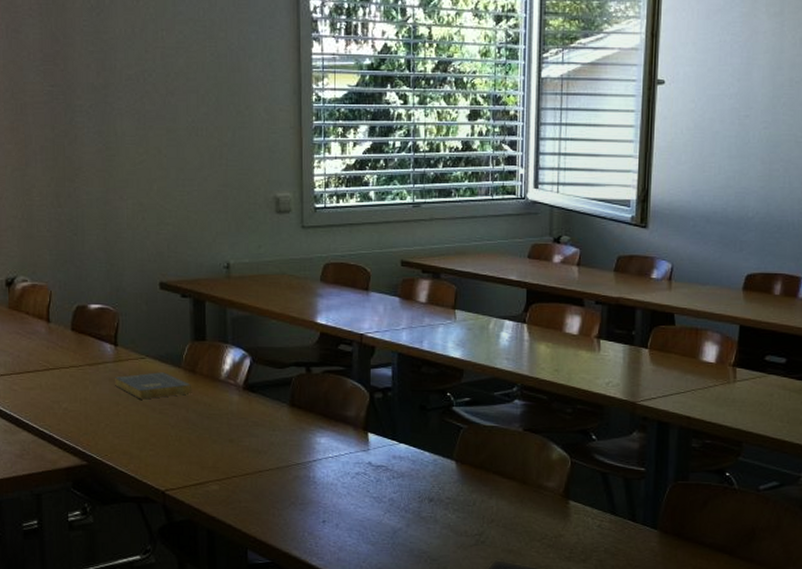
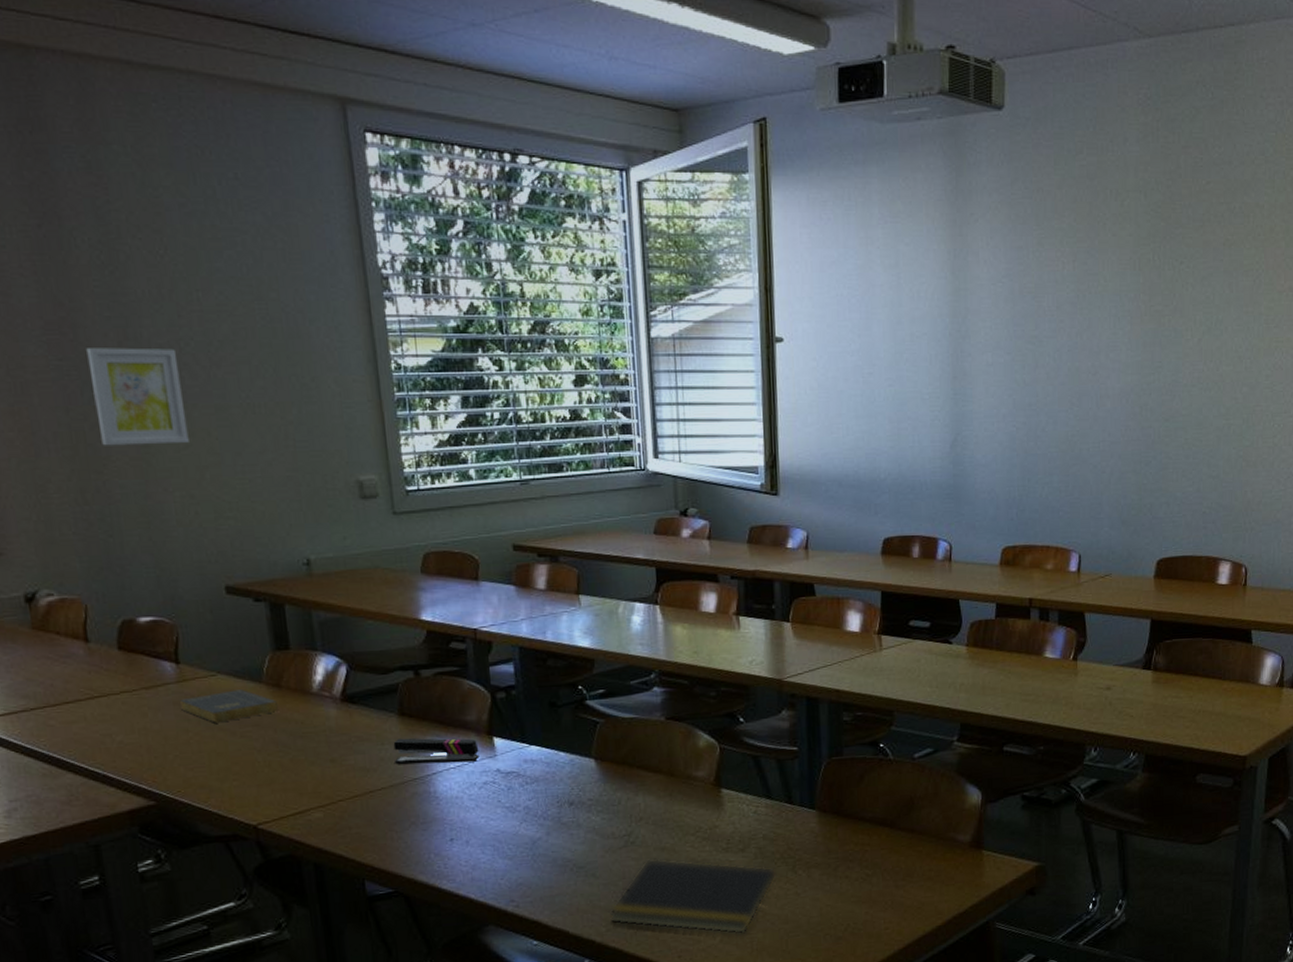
wall art: none [72,77,143,159] -> present [86,347,189,446]
stapler: none [283,426,355,453] -> present [393,738,480,764]

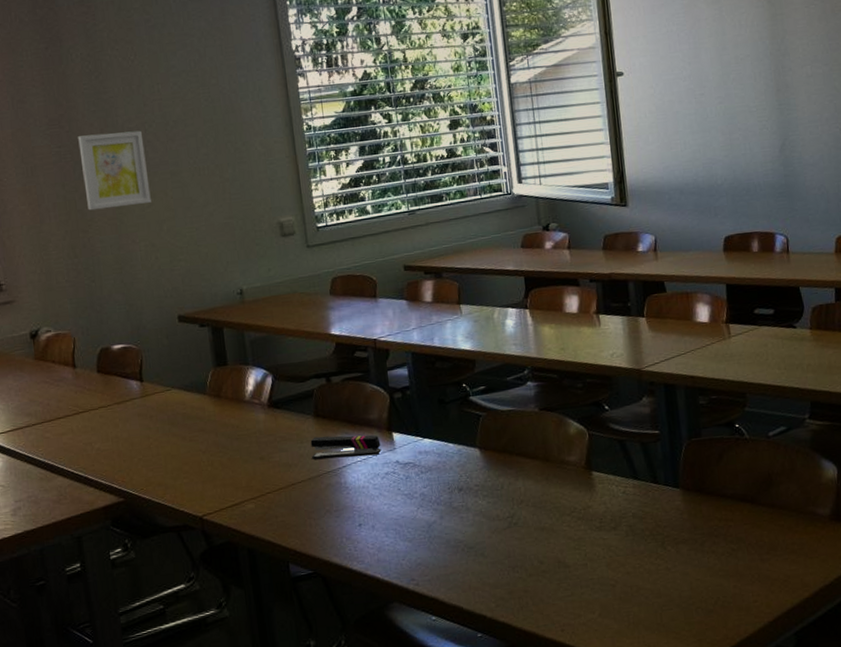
book: present [180,689,279,723] -> none [143,401,219,430]
notepad: present [609,858,777,935] -> none [497,537,648,609]

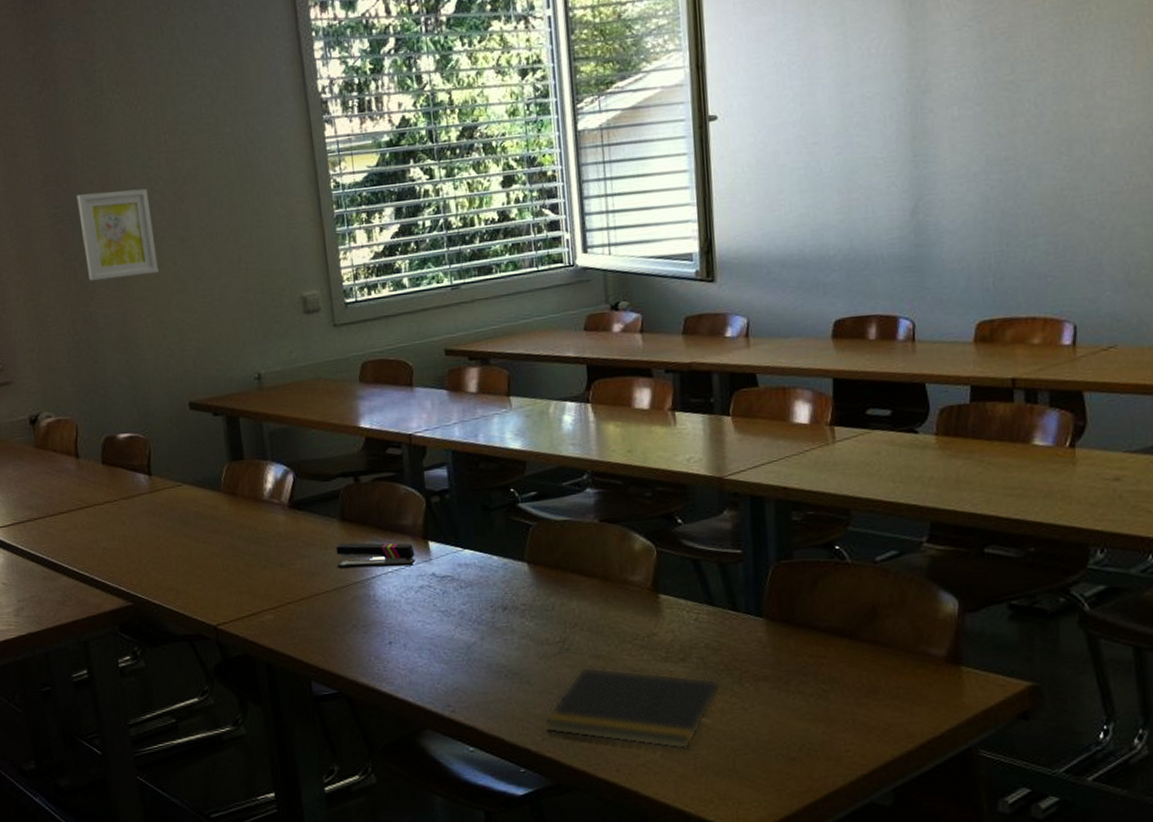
notepad: none [497,537,648,609] -> present [544,666,721,751]

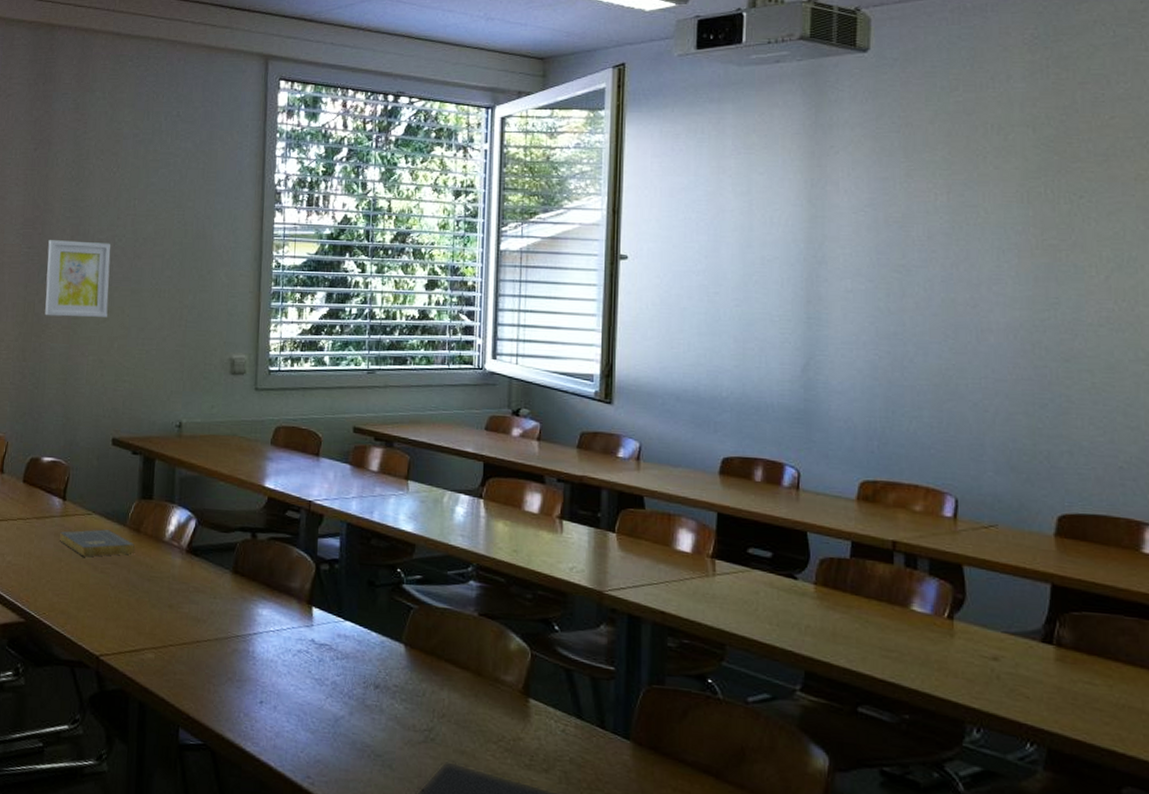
book: none [152,498,235,530] -> present [60,529,135,557]
stapler: present [336,542,416,568] -> none [223,594,298,629]

